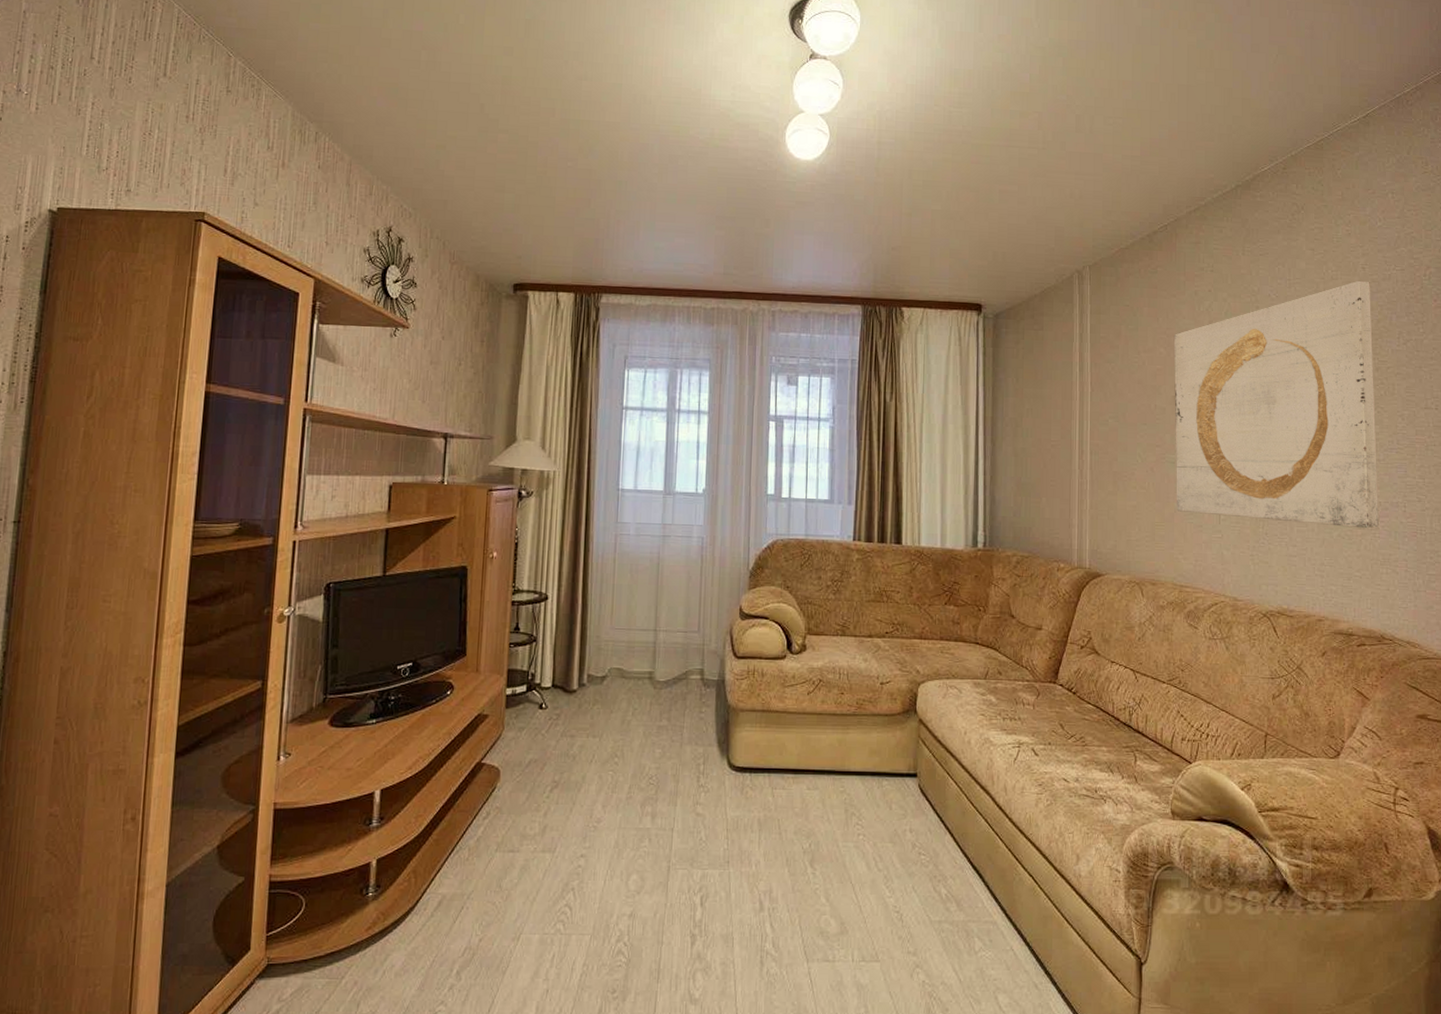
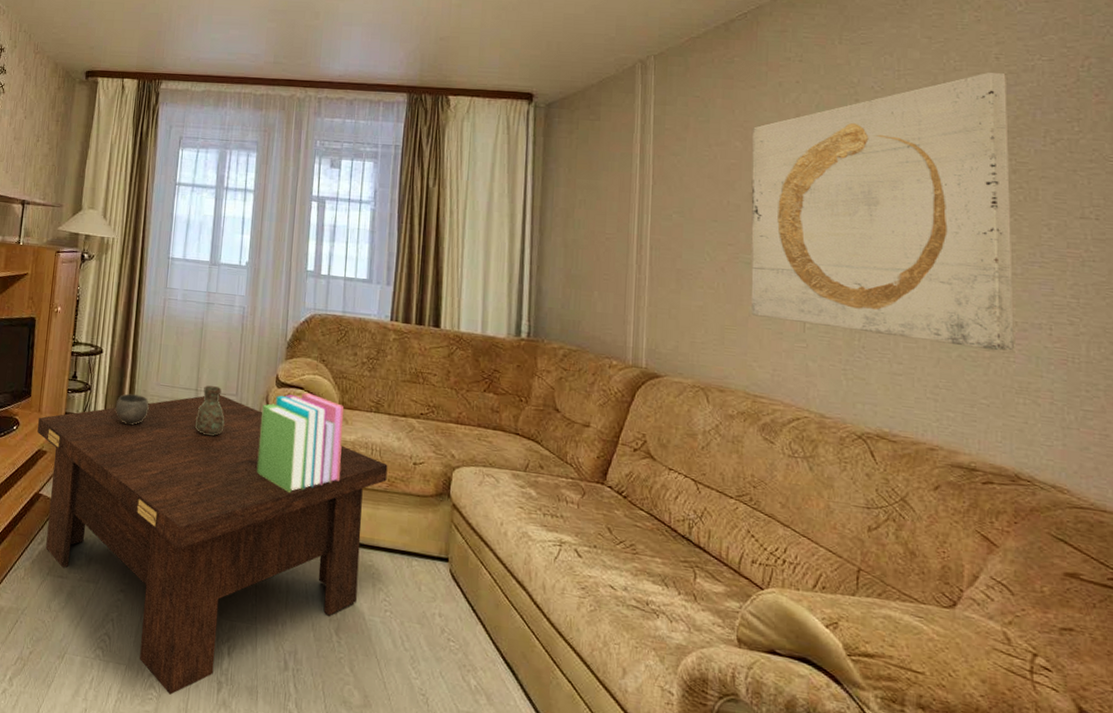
coffee table: none [476,633,856,957] -> present [37,394,388,695]
ceramic bowl: none [565,641,604,675] -> present [115,393,149,425]
decorative vase: none [655,623,687,678] -> present [195,385,225,436]
books: none [724,622,811,727] -> present [257,393,344,492]

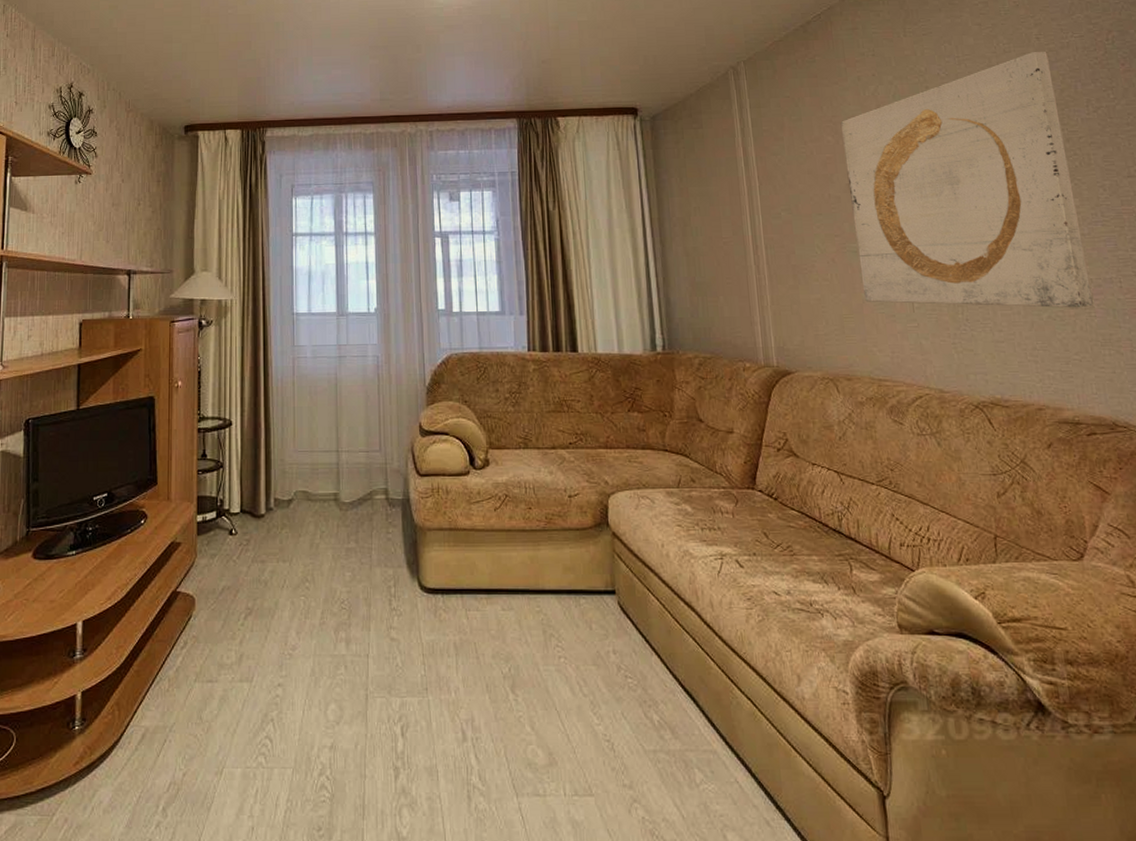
coffee table: present [37,394,388,695] -> none [168,452,544,792]
ceramic bowl: present [115,393,149,425] -> none [252,465,288,499]
decorative vase: present [195,385,225,436] -> none [339,443,371,499]
books: present [257,393,344,492] -> none [409,438,496,547]

